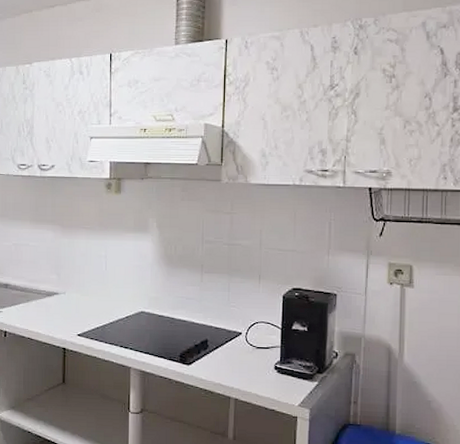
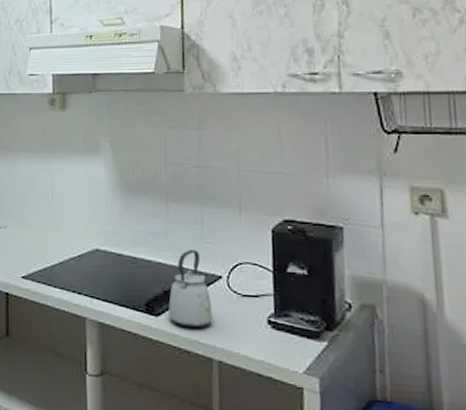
kettle: none [198,312,233,374] -> present [168,250,213,328]

